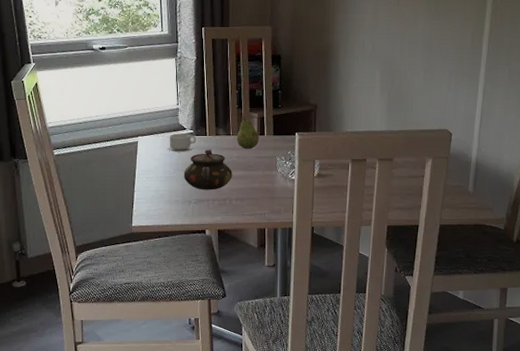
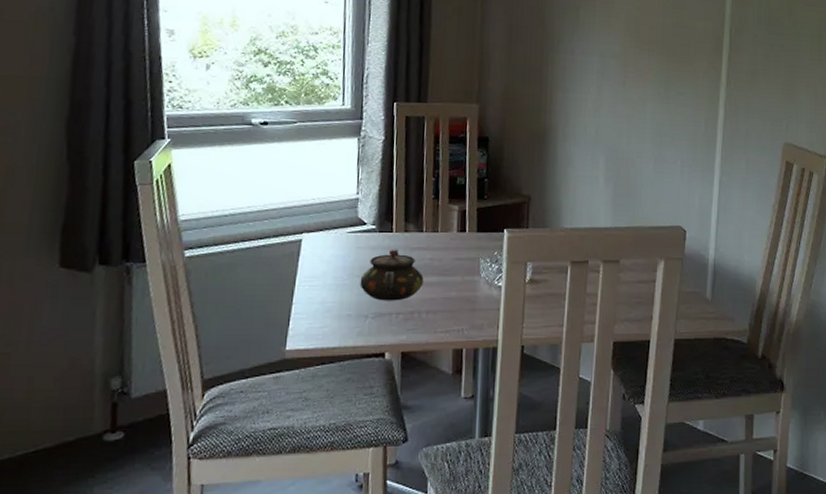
teacup: present [167,130,200,153] -> none [340,226,385,254]
fruit: present [236,116,260,150] -> none [430,209,460,250]

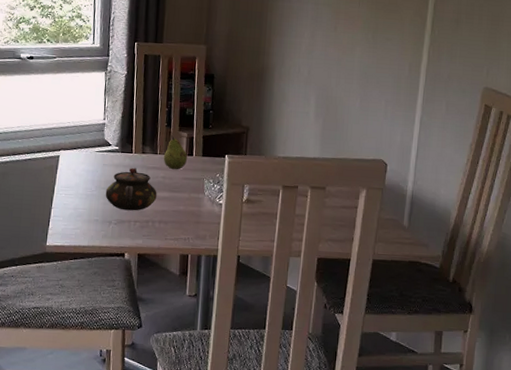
fruit: none [430,209,460,250] -> present [163,135,188,170]

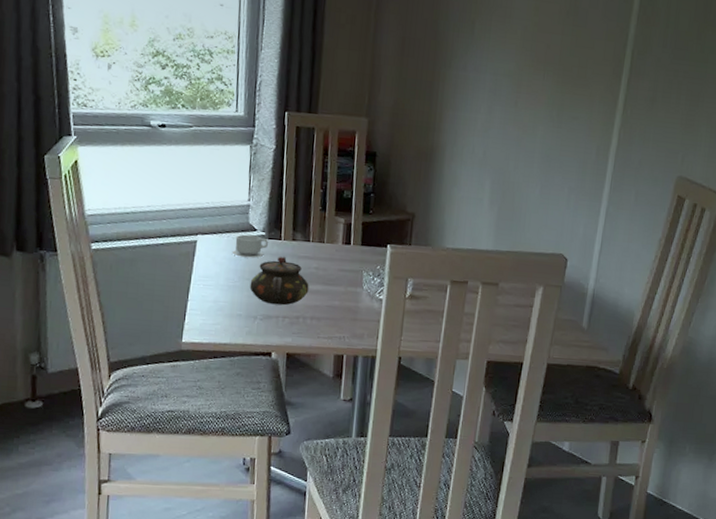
teacup: none [89,147,126,170] -> present [232,233,274,258]
fruit: present [163,135,188,170] -> none [316,220,345,261]

